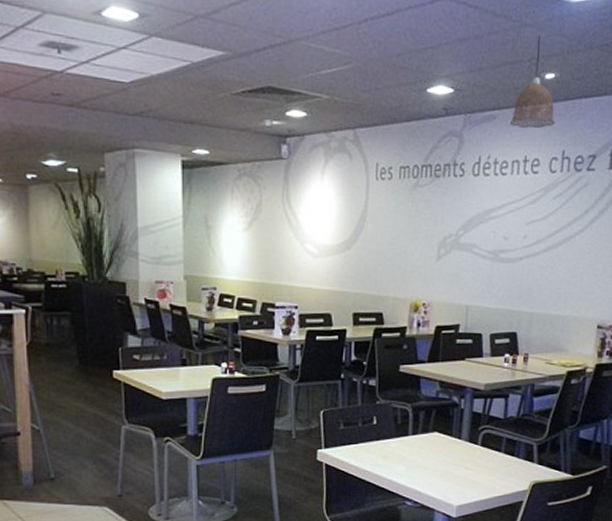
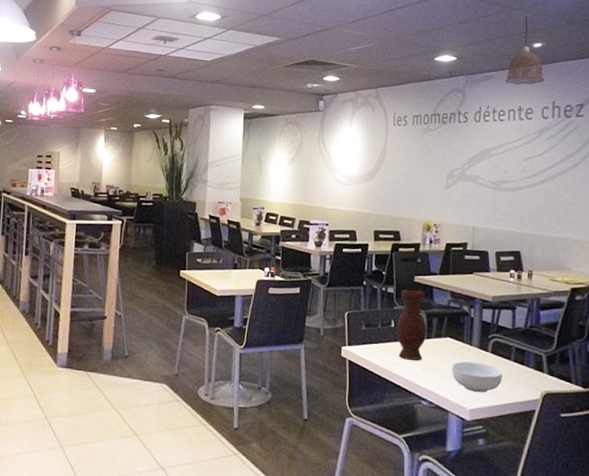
vase: none [379,381,413,459] -> present [396,289,427,361]
cereal bowl: none [439,456,492,488] -> present [452,361,502,393]

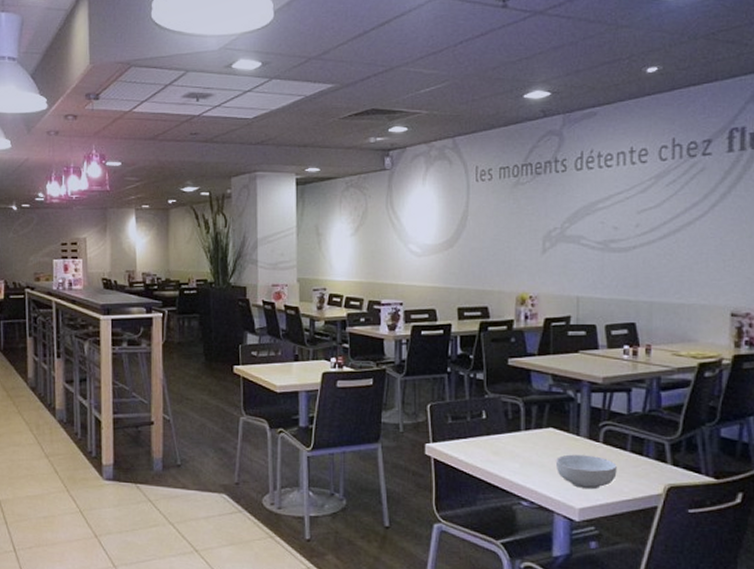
vase: present [396,289,427,361] -> none [489,374,525,456]
pendant lamp: present [505,15,544,85] -> none [612,33,662,121]

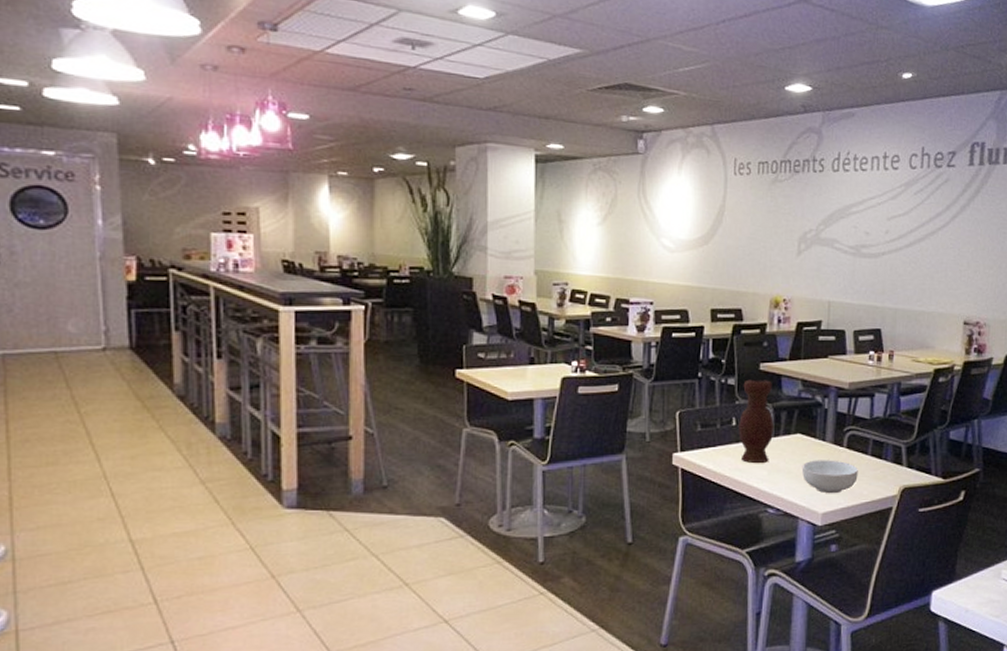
vase: none [489,374,525,456] -> present [738,379,775,463]

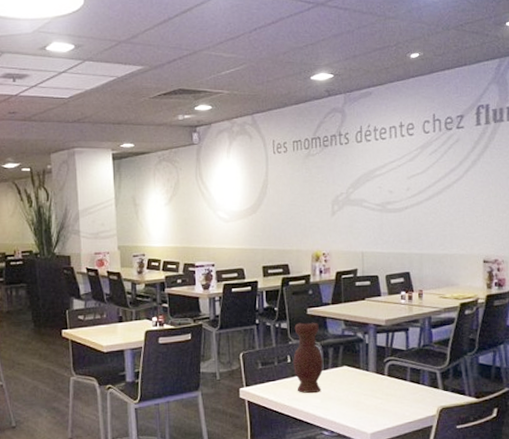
cereal bowl: present [802,460,858,494] -> none [351,387,400,416]

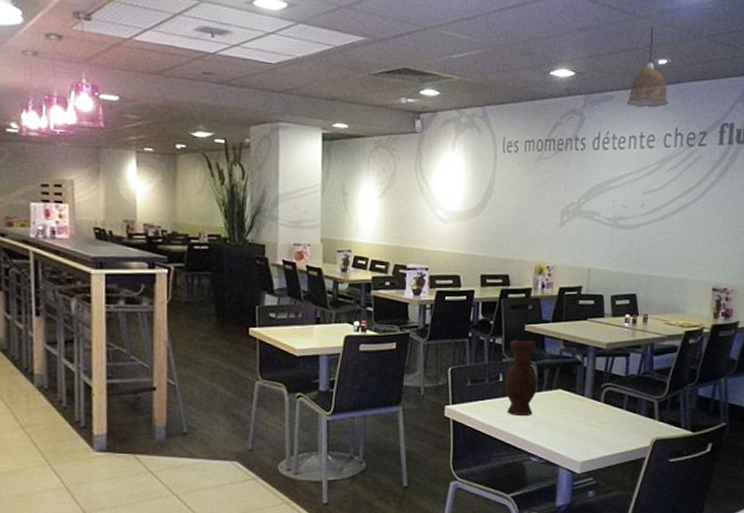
pendant lamp: none [384,24,424,99] -> present [626,26,668,108]

